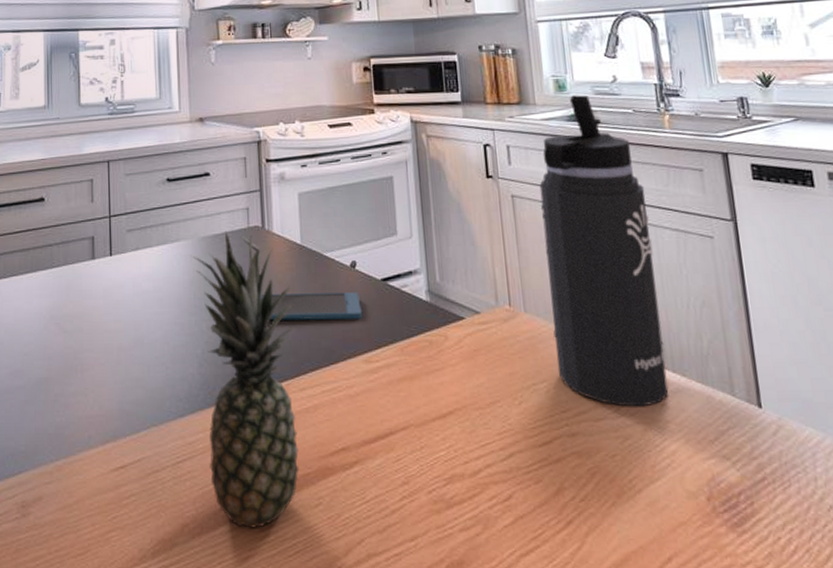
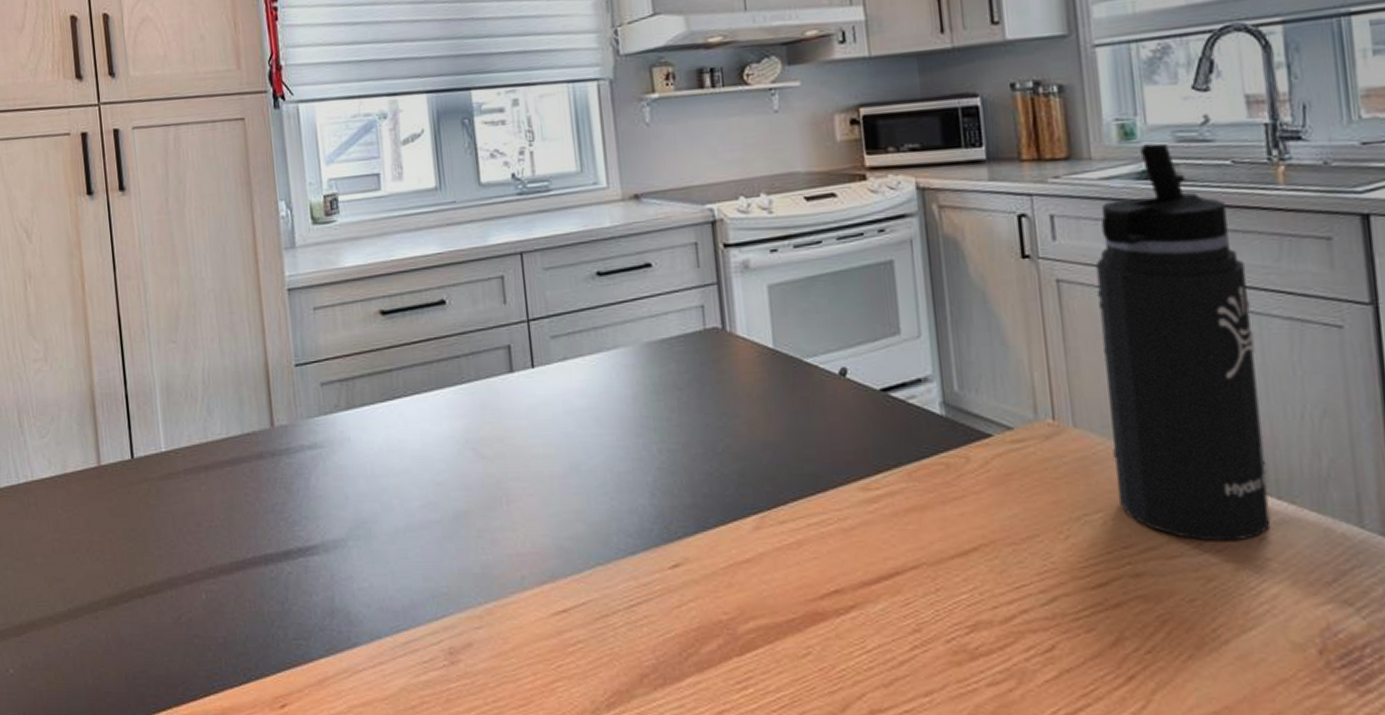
fruit: present [191,230,300,528] -> none [633,334,782,680]
smartphone: present [261,292,362,321] -> none [724,406,856,442]

